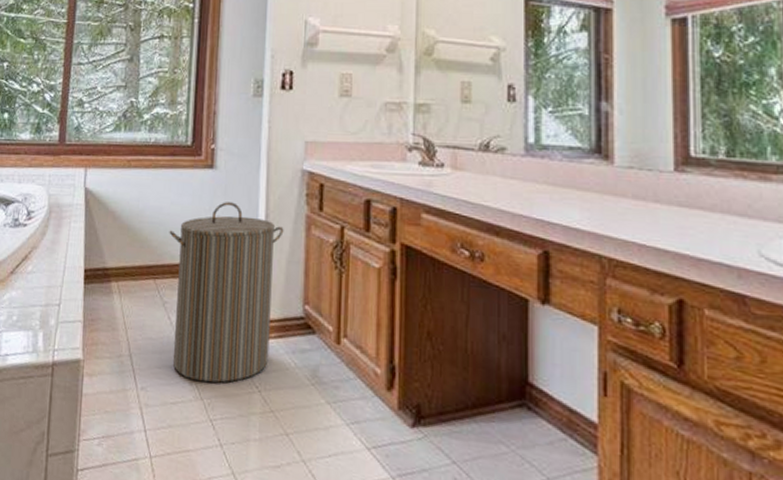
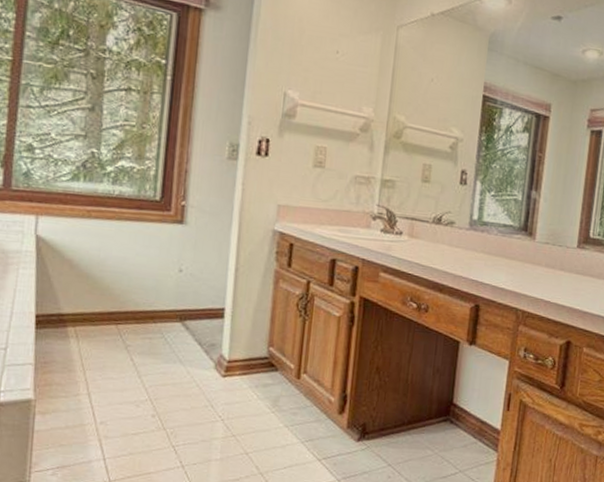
laundry hamper: present [169,202,284,383] -> none [133,255,253,415]

